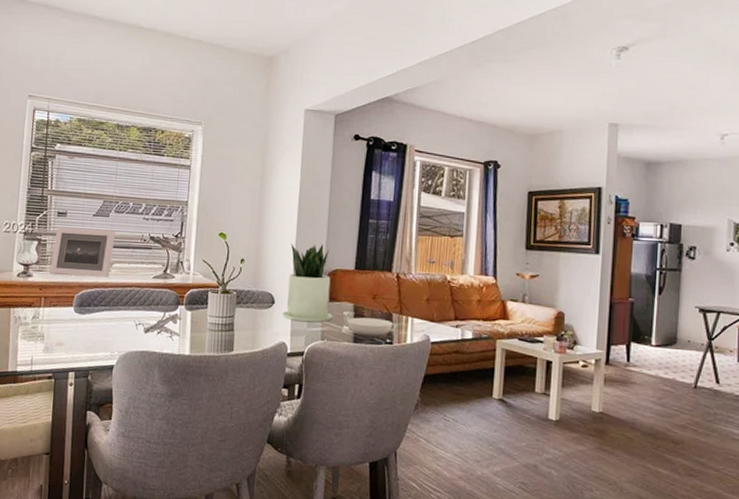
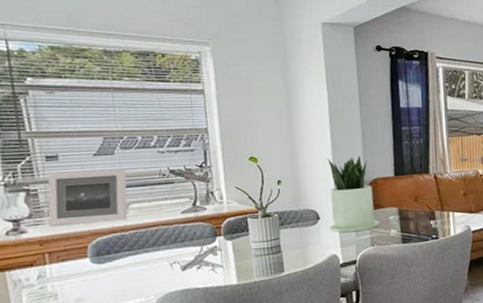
bowl: present [346,317,394,340] -> none [393,217,437,238]

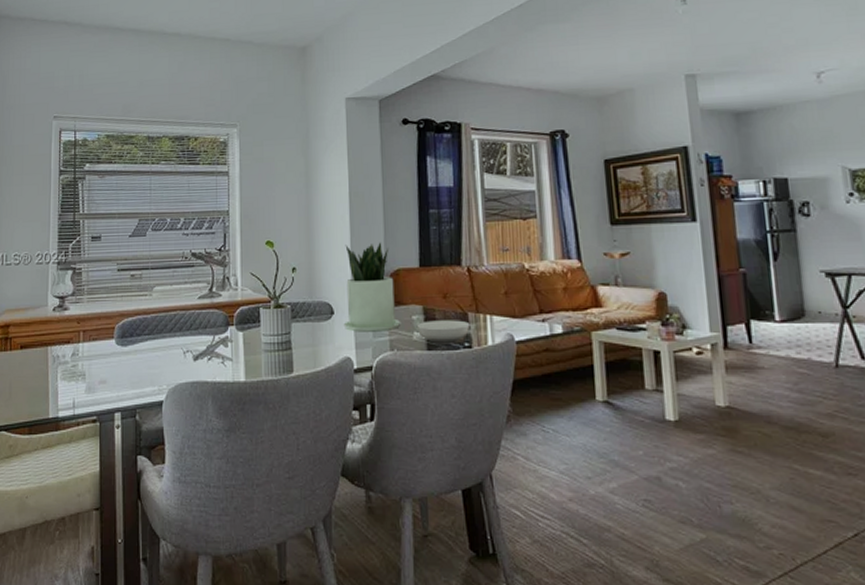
picture frame: present [47,168,128,226] -> none [87,250,154,304]
bowl: none [393,217,437,238] -> present [416,320,470,344]

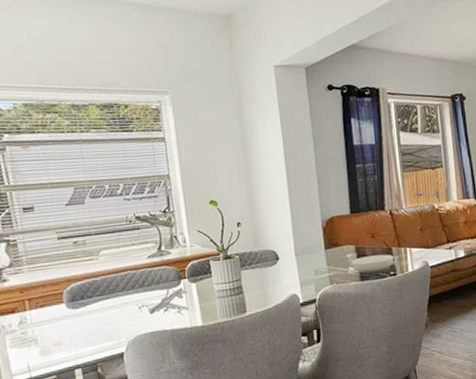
planter: present [343,242,401,332] -> none [284,195,338,273]

